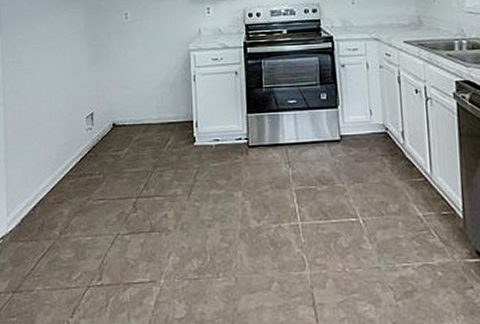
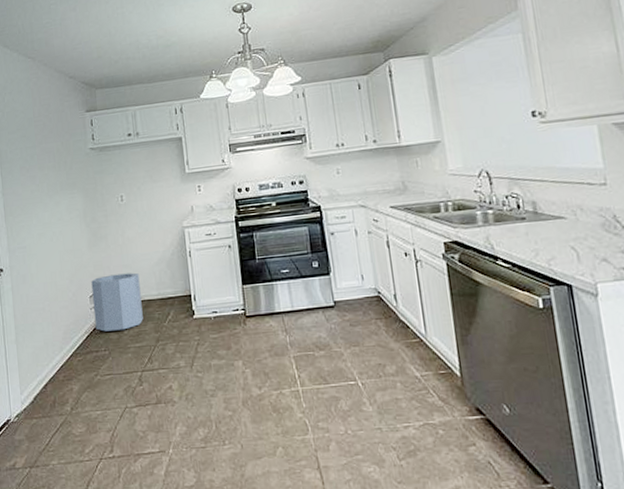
trash can: none [89,94,142,155] -> present [91,273,143,332]

